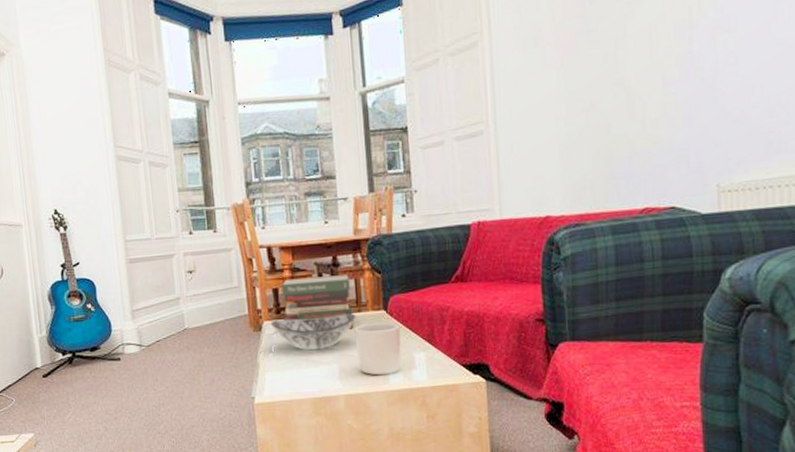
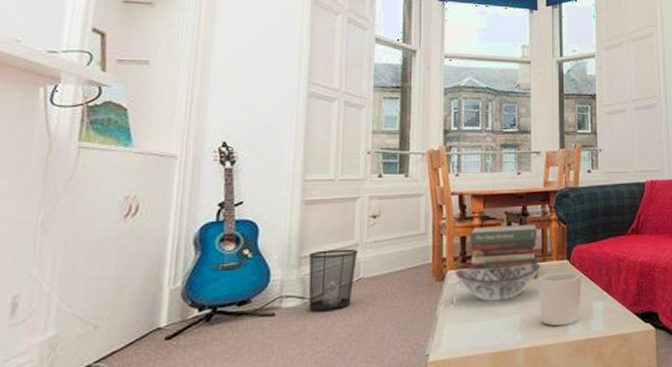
waste bin: none [139,302,181,358] -> present [308,249,358,312]

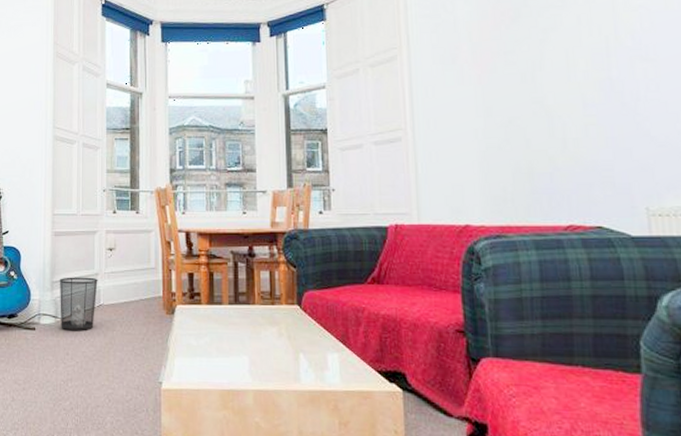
decorative bowl: present [454,263,541,301] -> none [183,304,269,340]
books: present [468,224,538,279] -> none [196,265,267,322]
mug: present [538,271,581,327] -> none [267,317,314,374]

